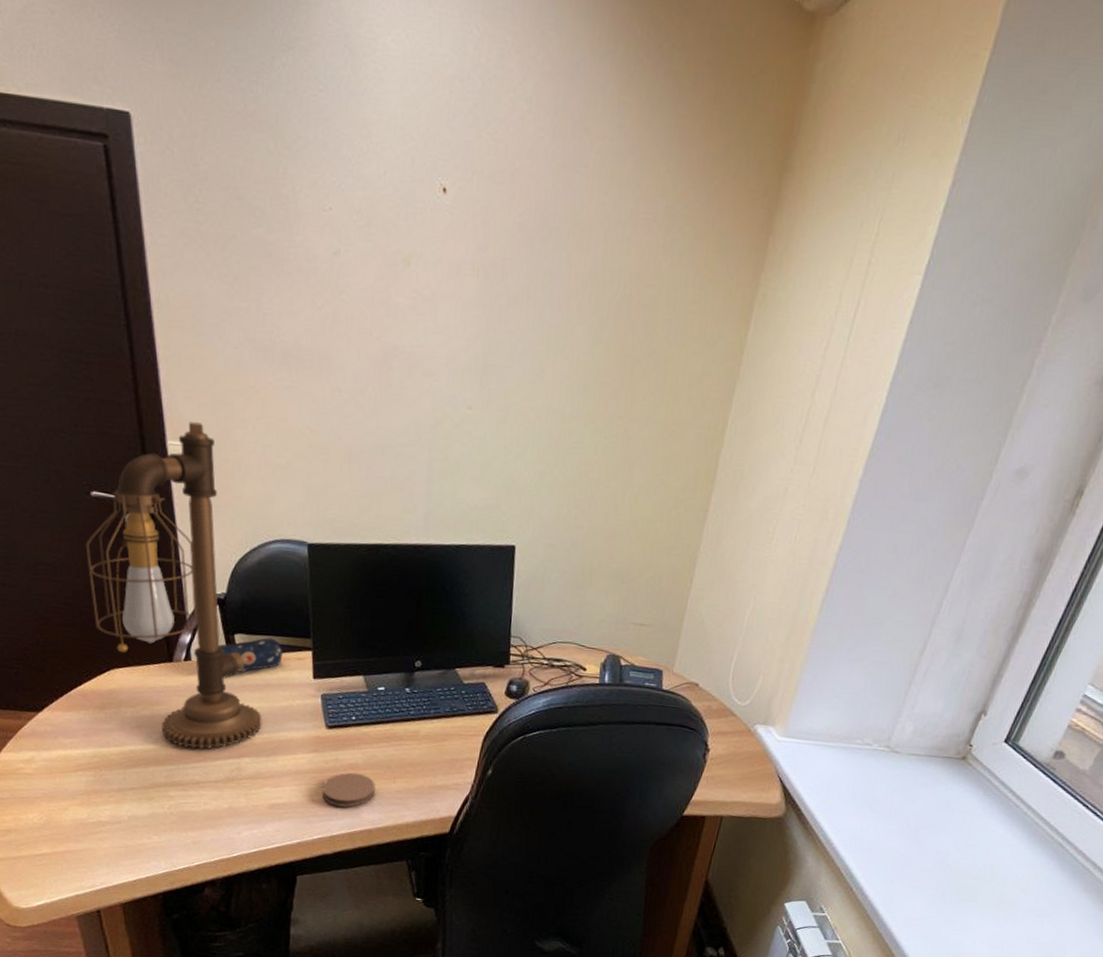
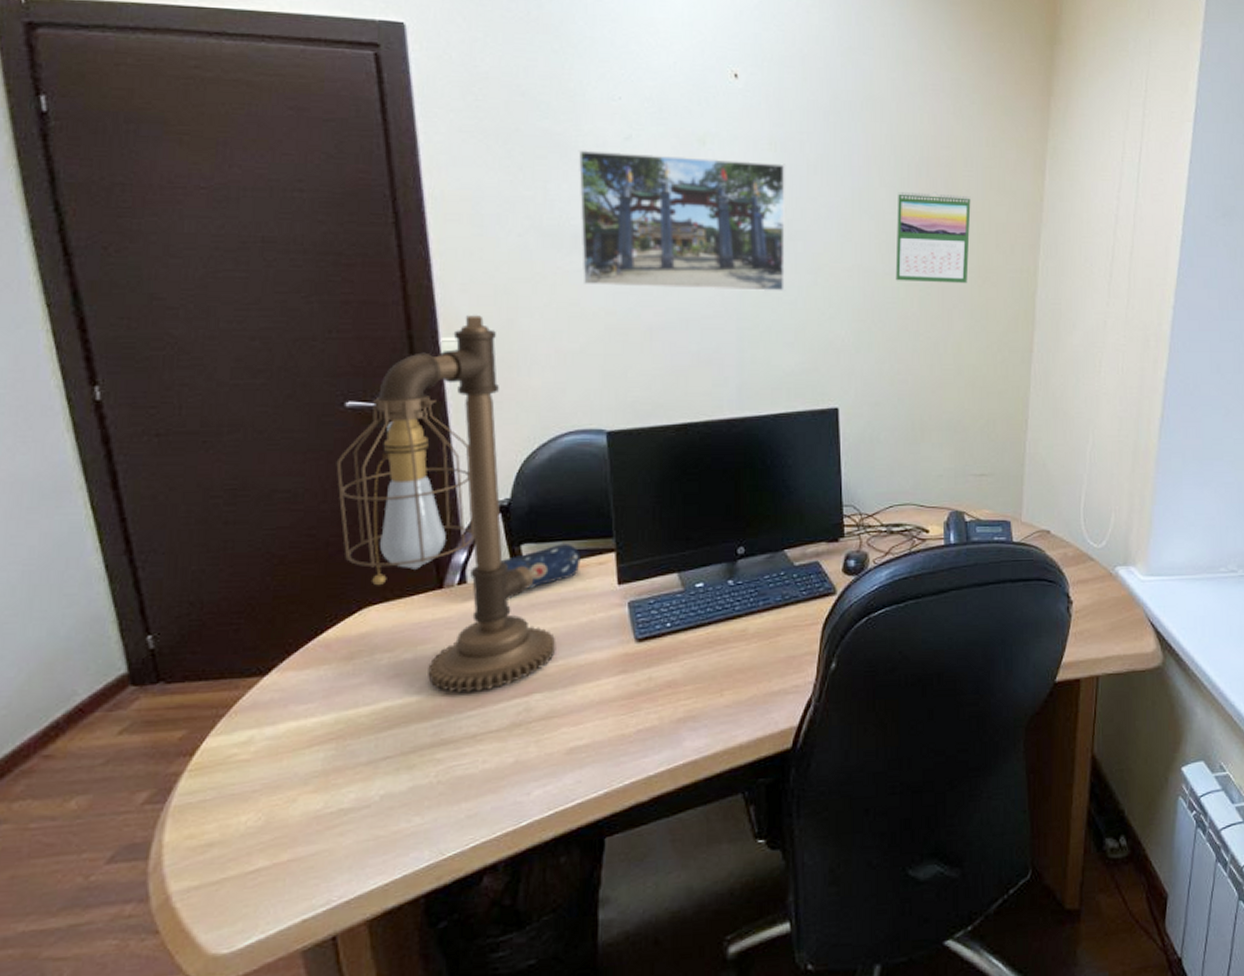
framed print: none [289,262,487,426] -> present [578,149,787,292]
coaster: present [322,772,375,807] -> none [633,691,699,737]
calendar: none [582,332,669,435] -> present [895,192,971,283]

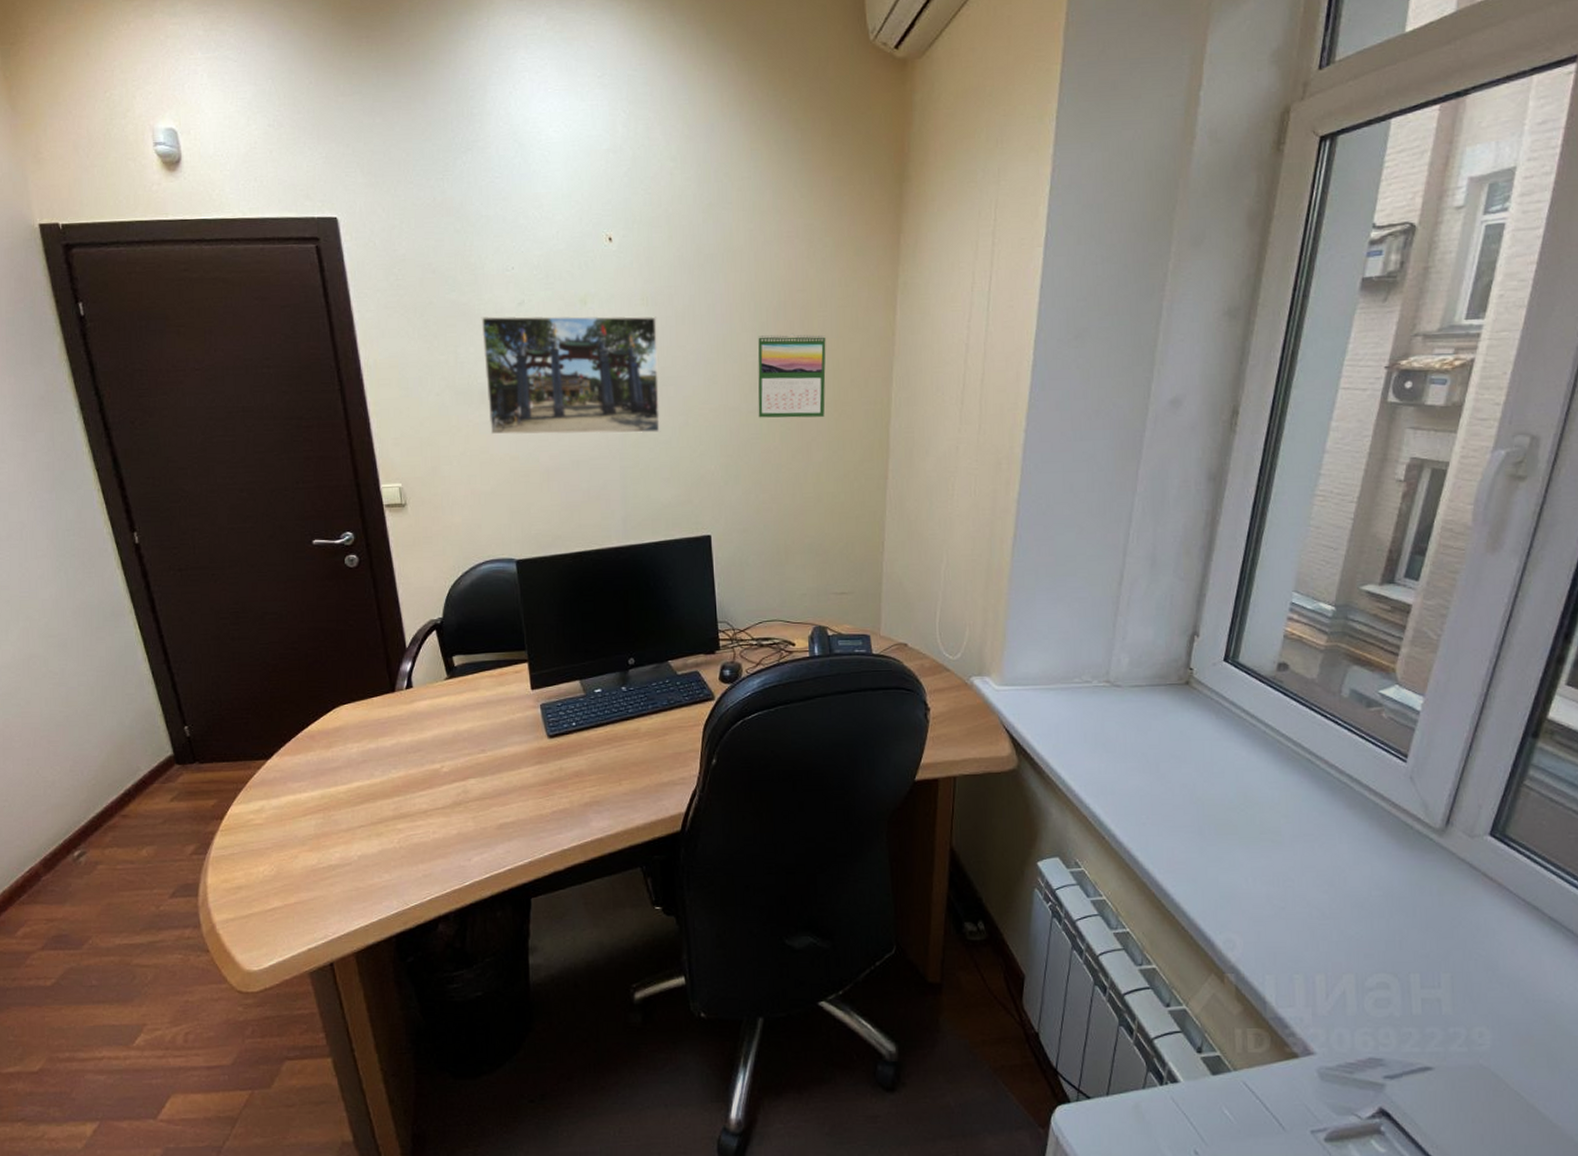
desk lamp: present [336,315,556,693] -> none [309,465,485,776]
pencil case: present [501,544,581,589] -> none [438,655,500,693]

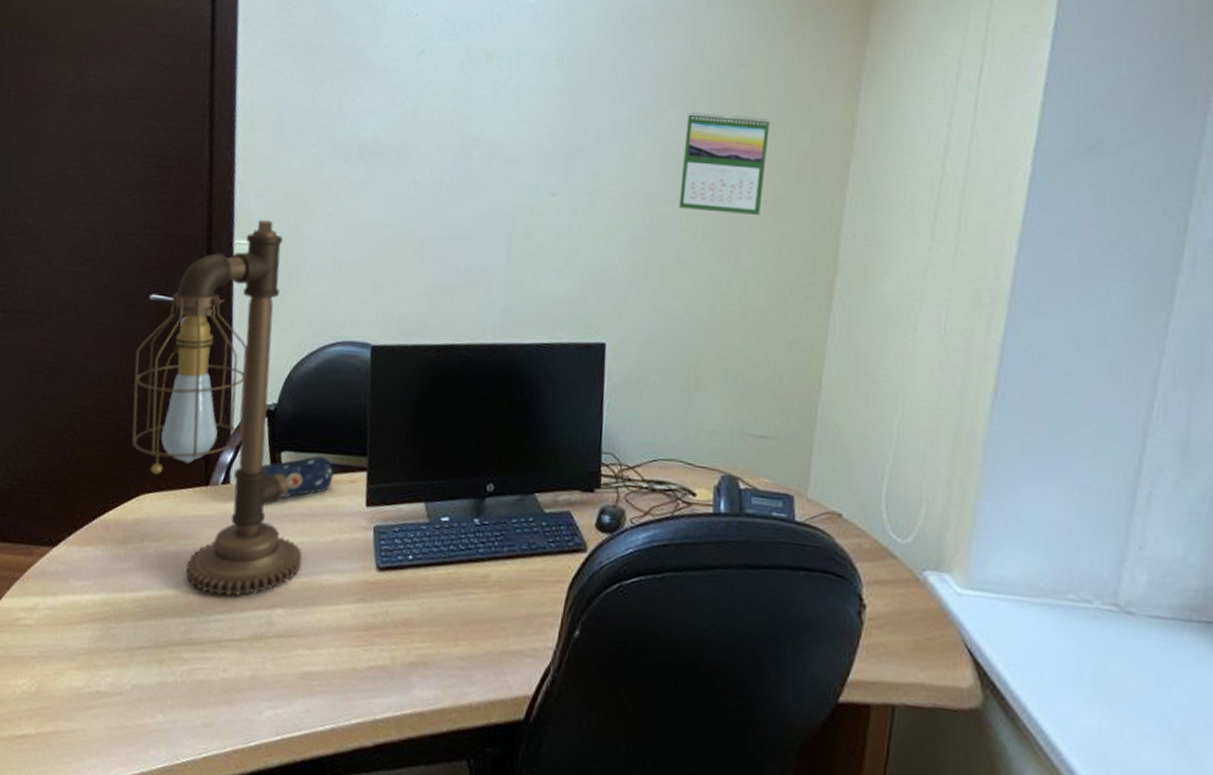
desk lamp: none [309,465,485,776] -> present [131,220,303,596]
pencil case: none [438,655,500,693] -> present [262,456,335,498]
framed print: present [481,315,661,435] -> none [364,63,572,214]

